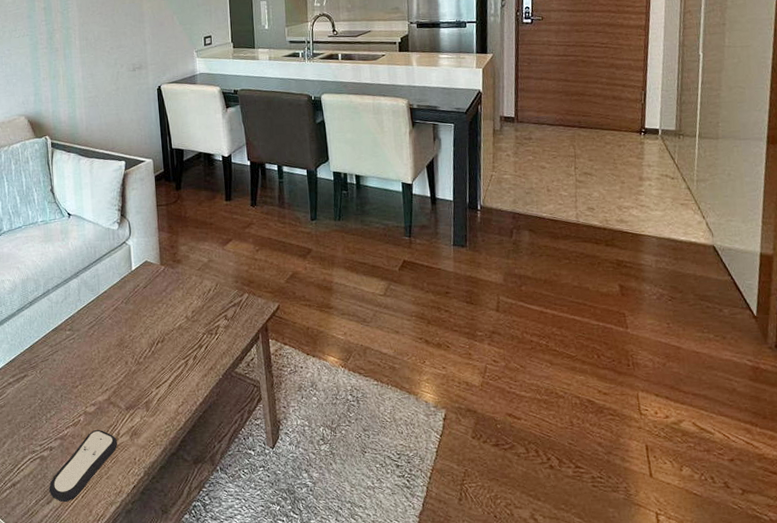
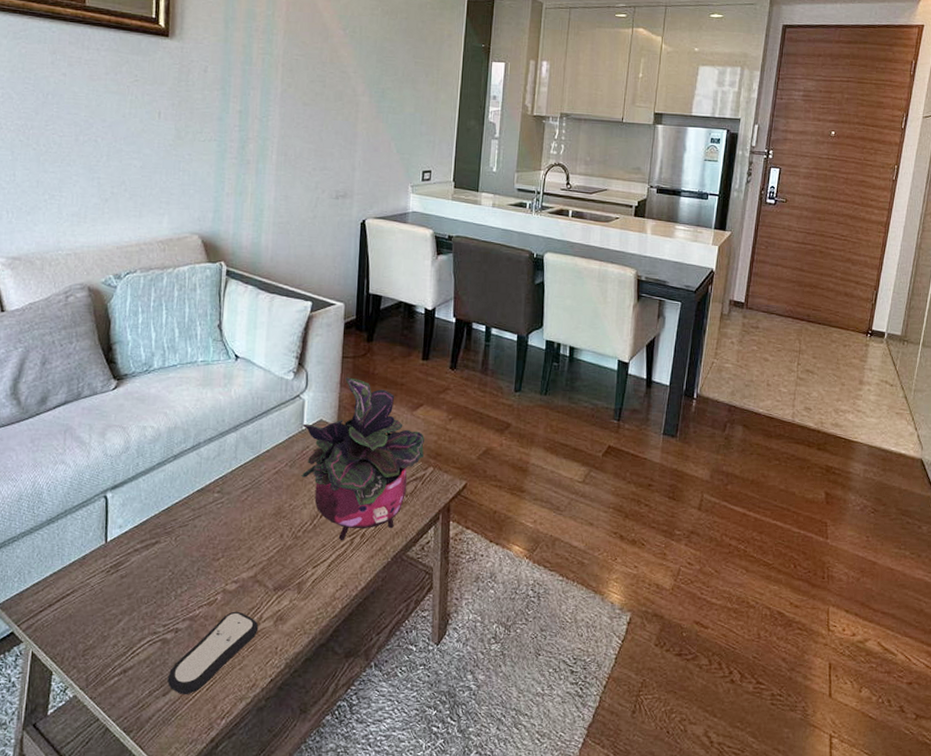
potted plant: none [131,222,239,363] -> present [301,377,425,540]

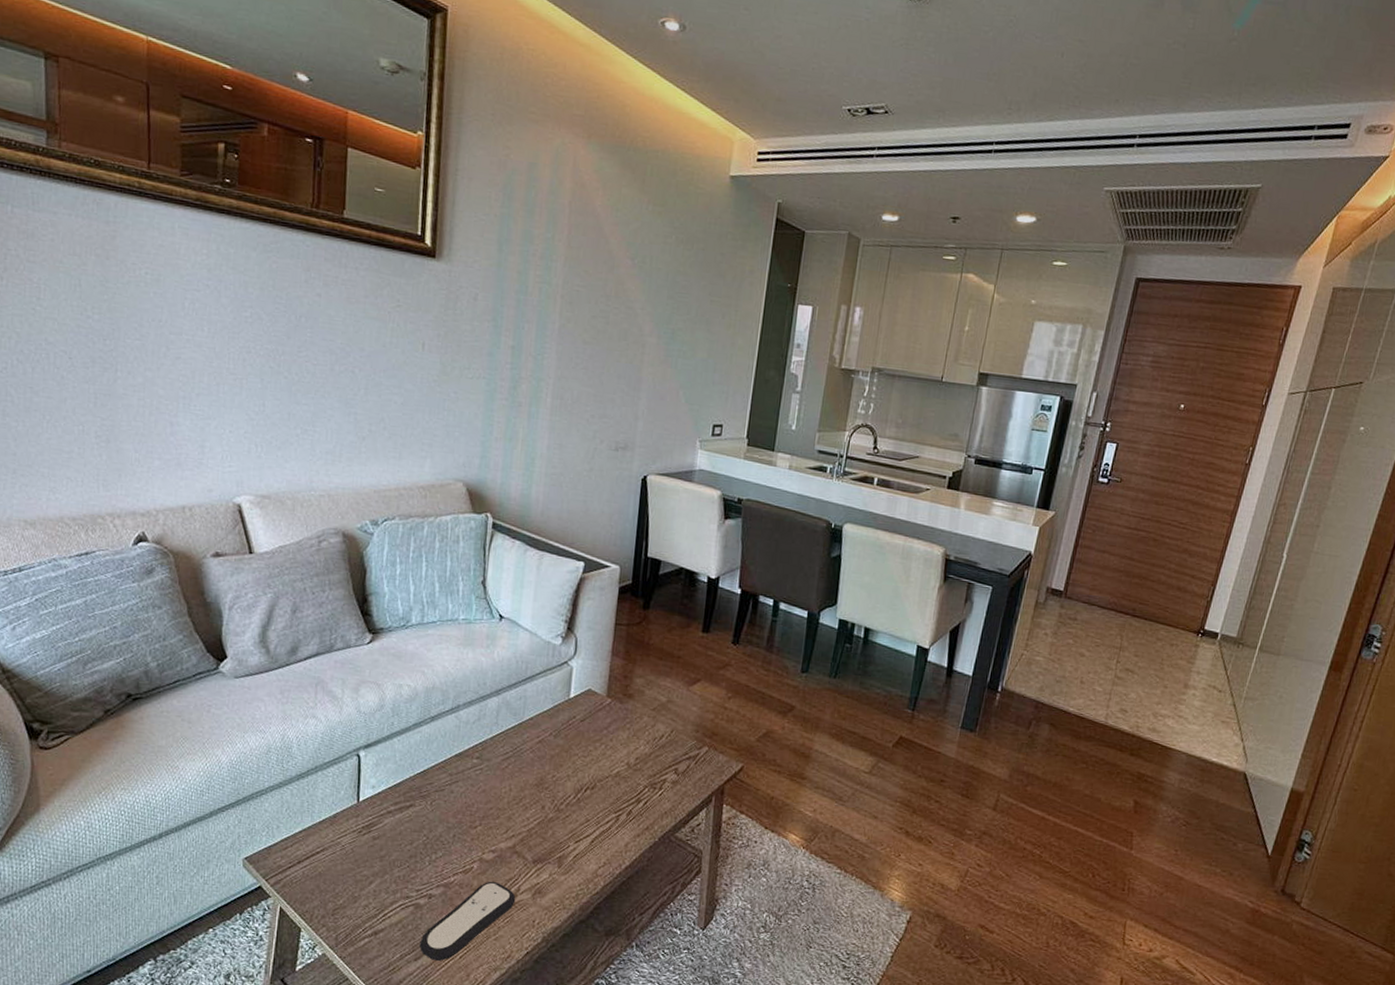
potted plant: present [301,377,425,540] -> none [566,646,700,816]

